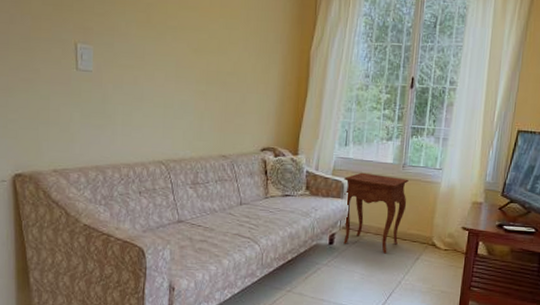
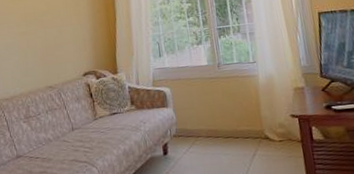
side table: present [343,172,409,254] -> none [165,77,231,156]

